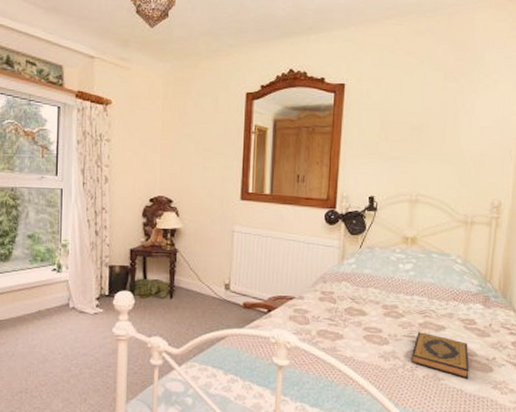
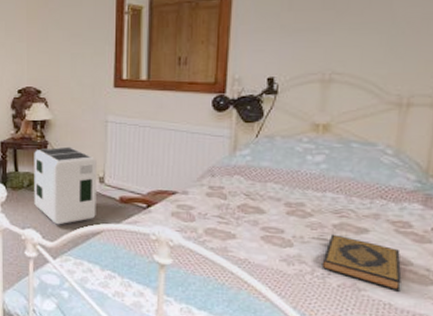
air purifier: none [162,254,223,332] -> present [34,146,97,225]

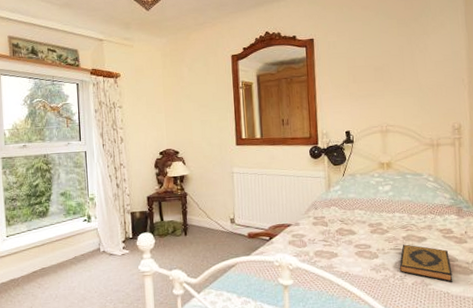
air purifier: present [34,146,97,225] -> none [176,195,230,263]

